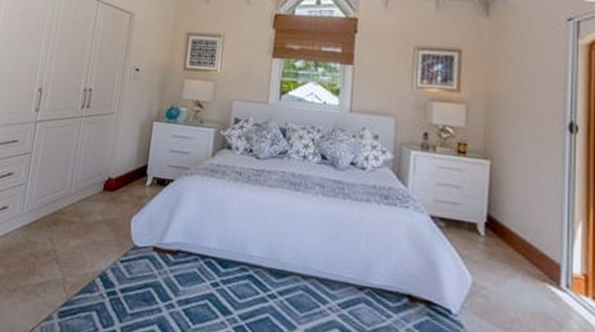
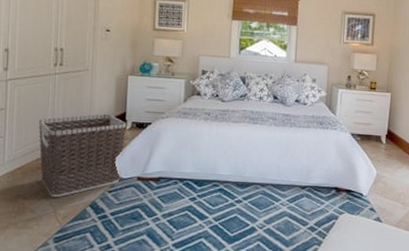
clothes hamper: none [54,164,147,262] -> present [38,114,127,198]

